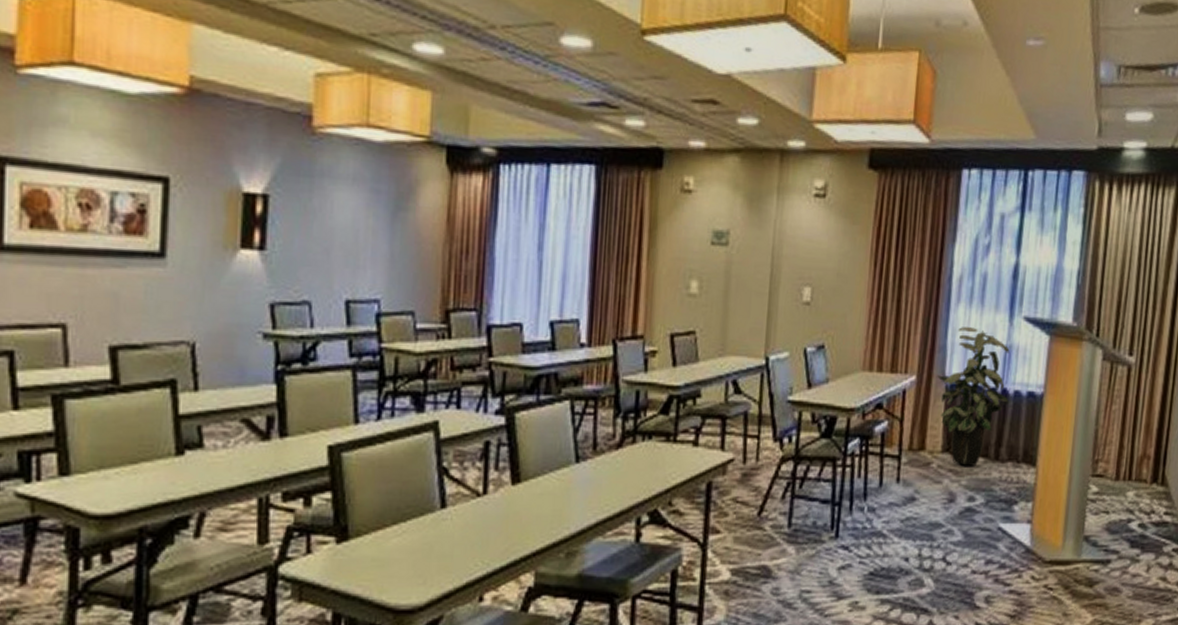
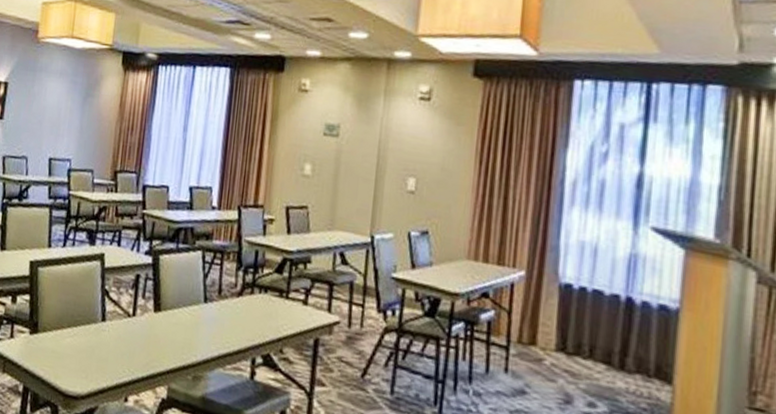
indoor plant: present [937,327,1010,466] -> none [549,229,635,372]

